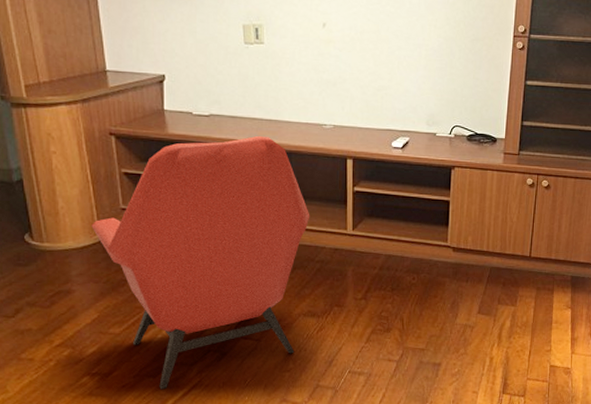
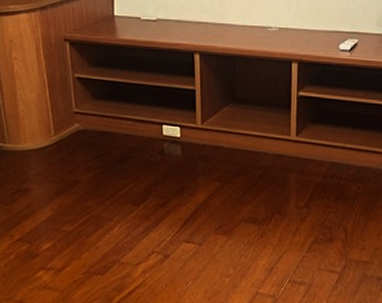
armchair: present [91,135,310,390] -> none [47,39,253,287]

